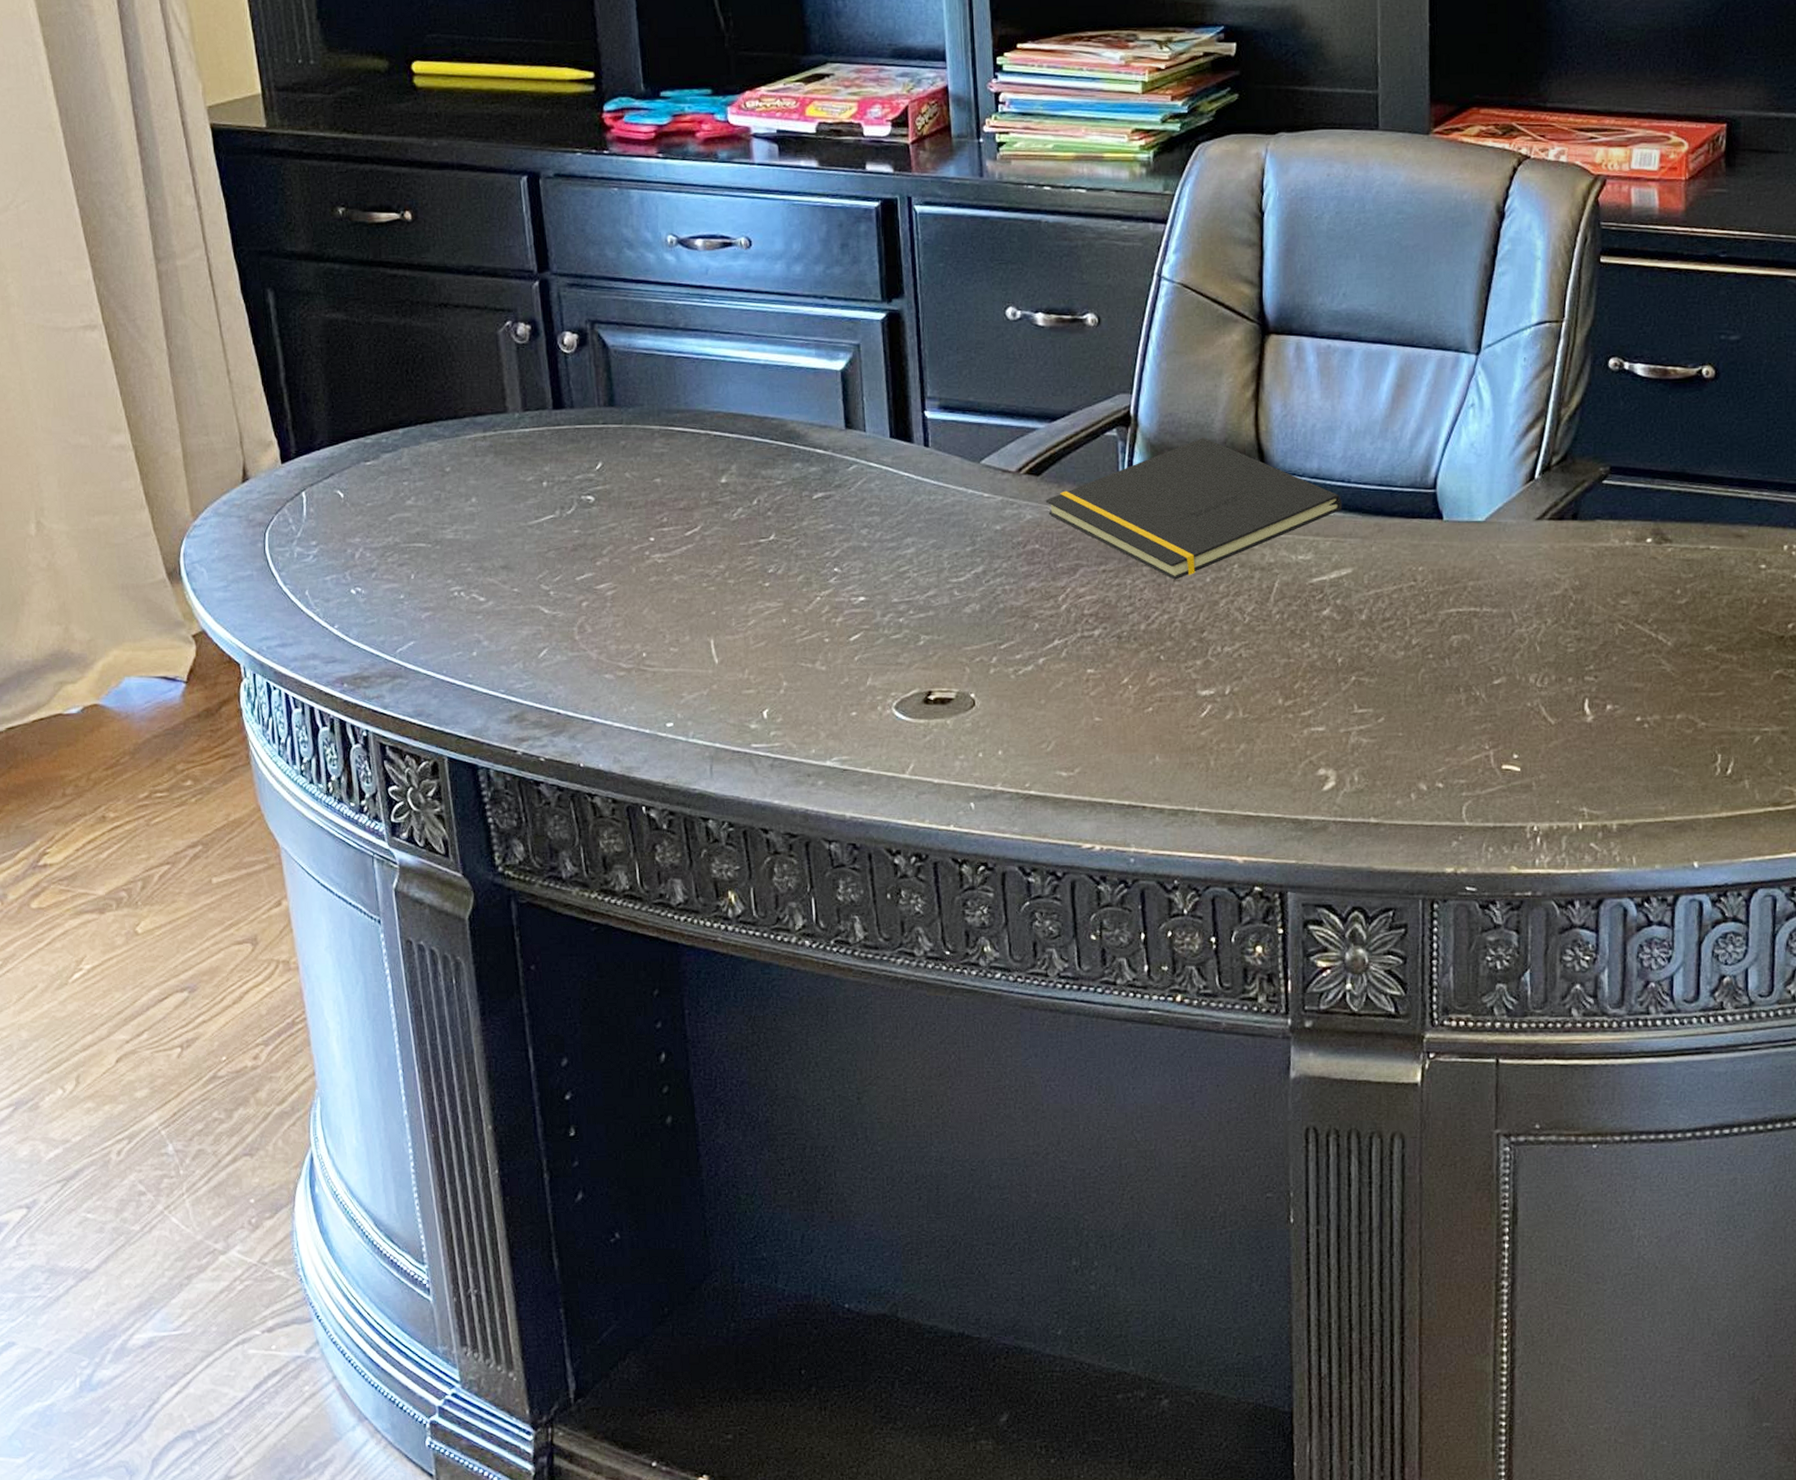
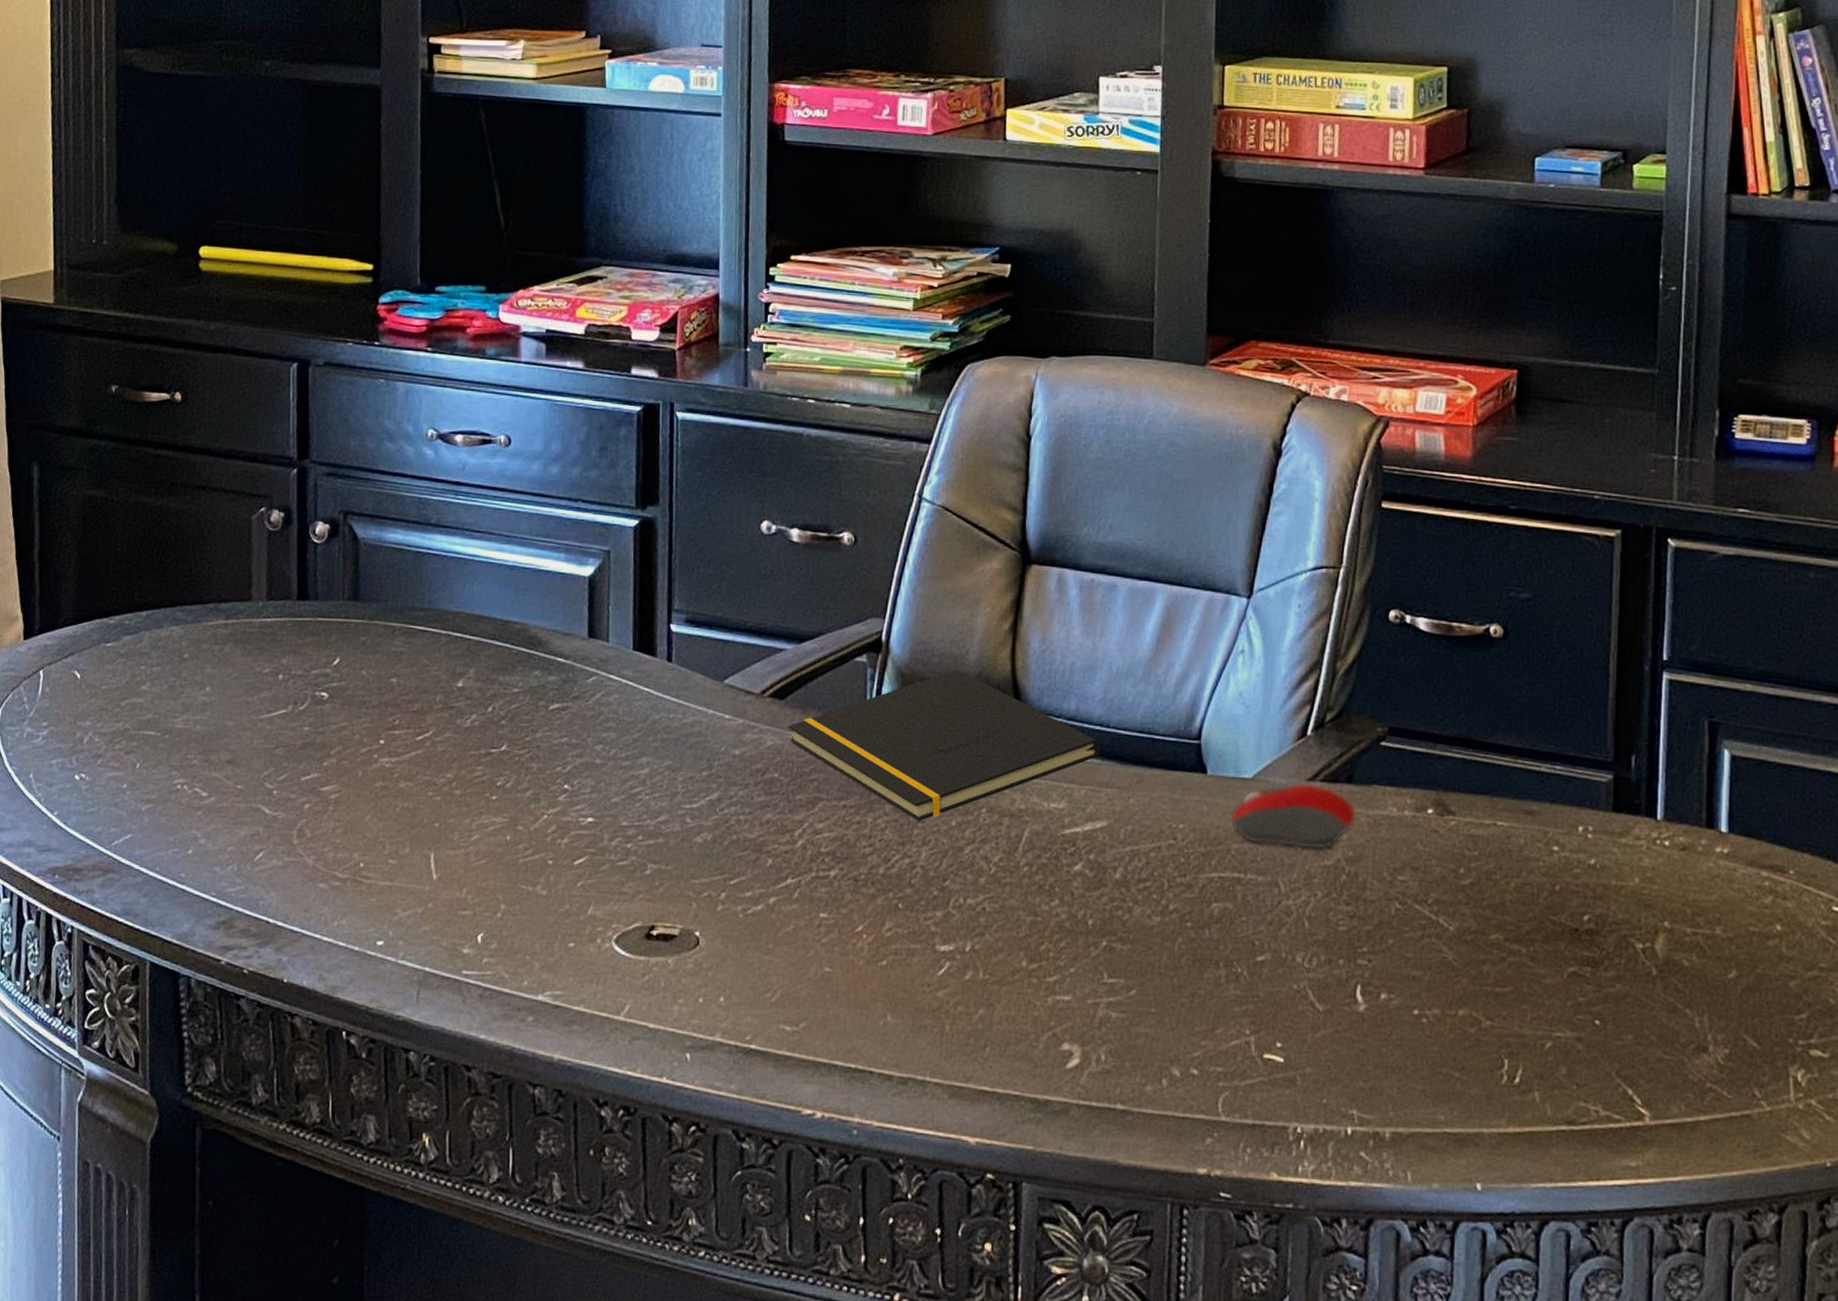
computer mouse: none [1465,522,1581,582] -> present [1229,783,1356,850]

